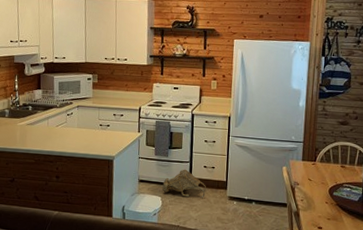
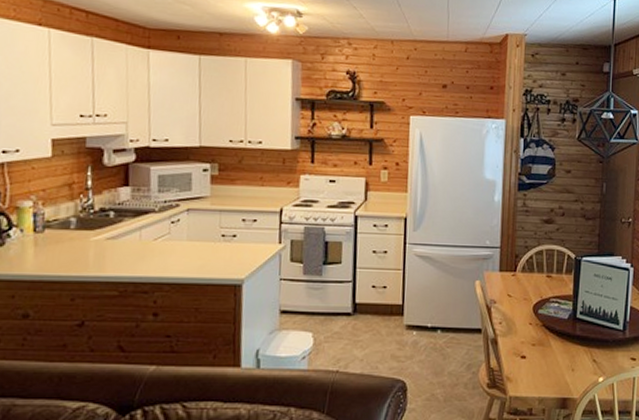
bag: present [162,169,206,198] -> none [314,291,375,329]

